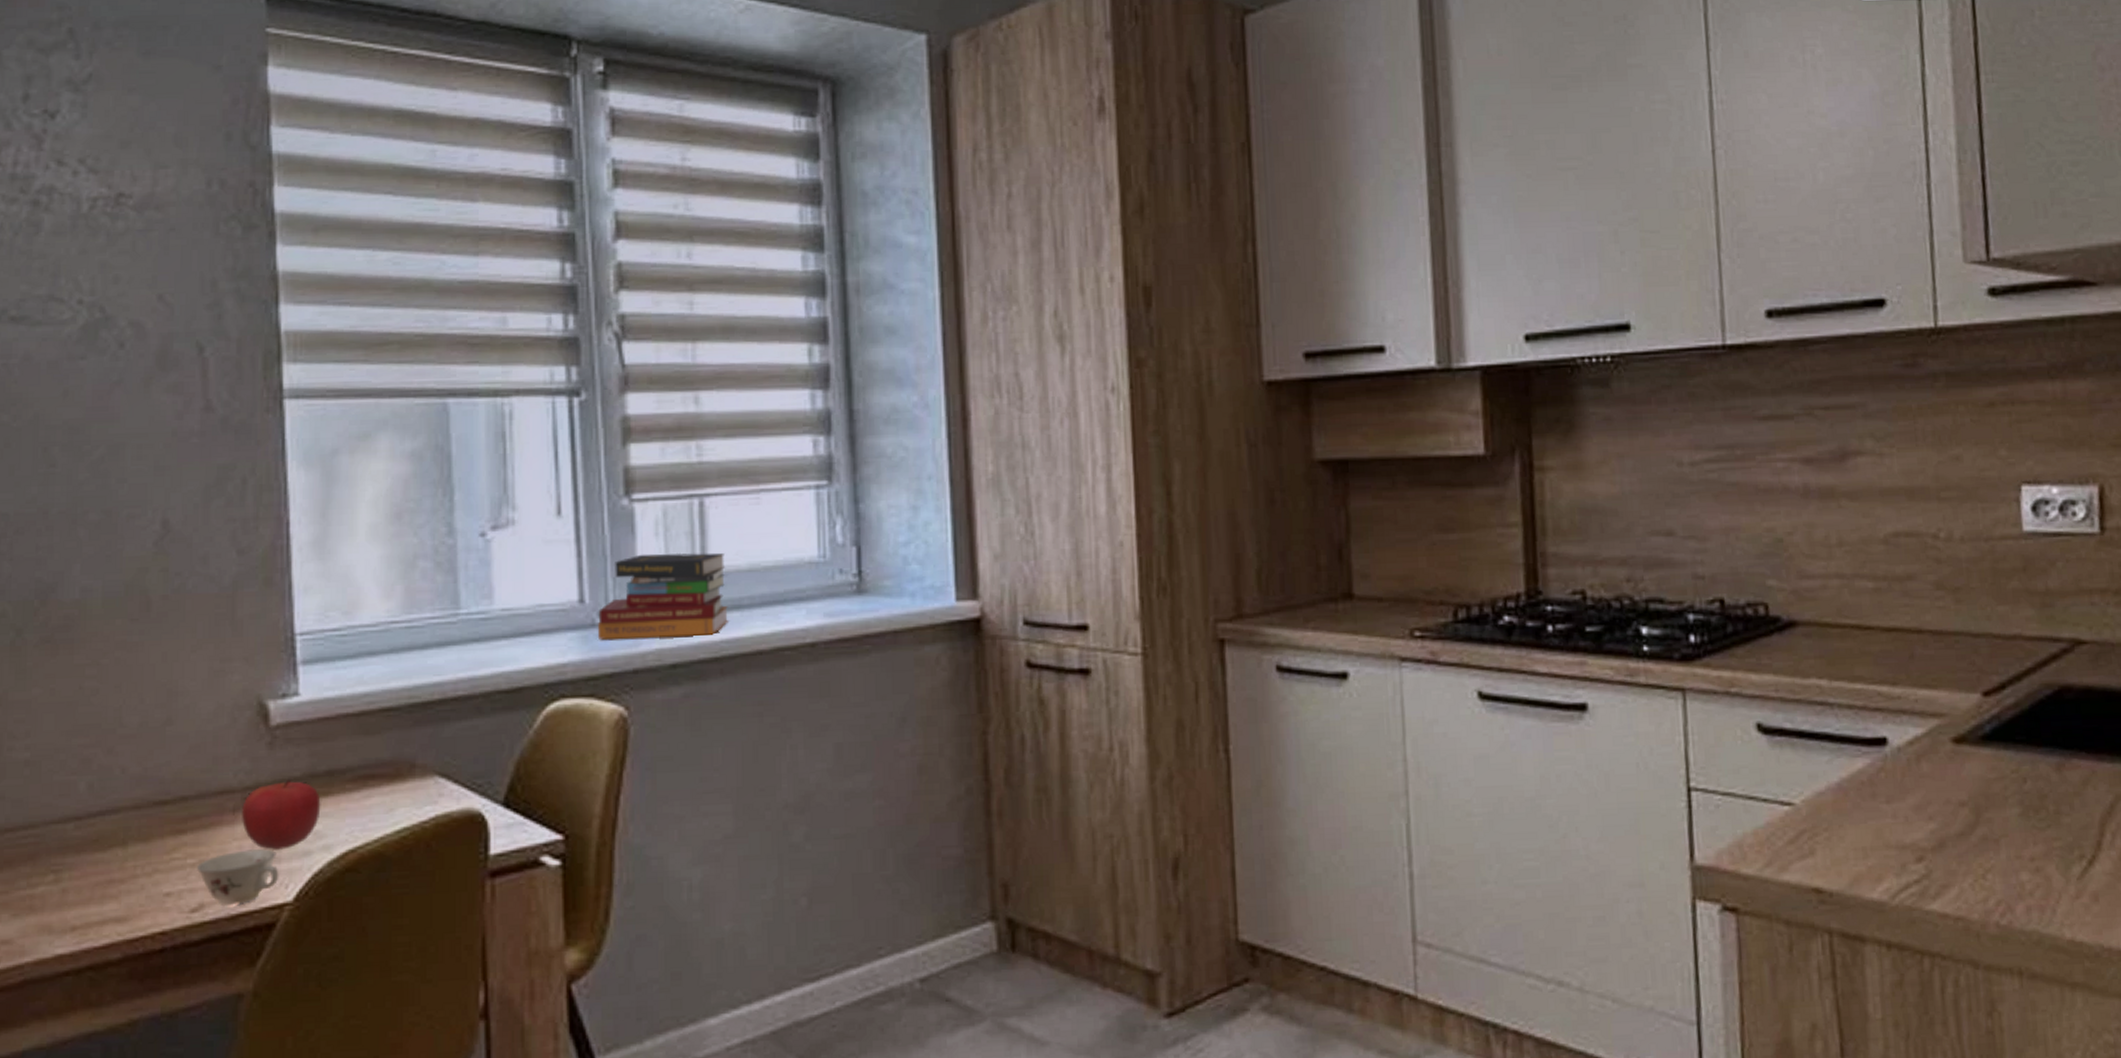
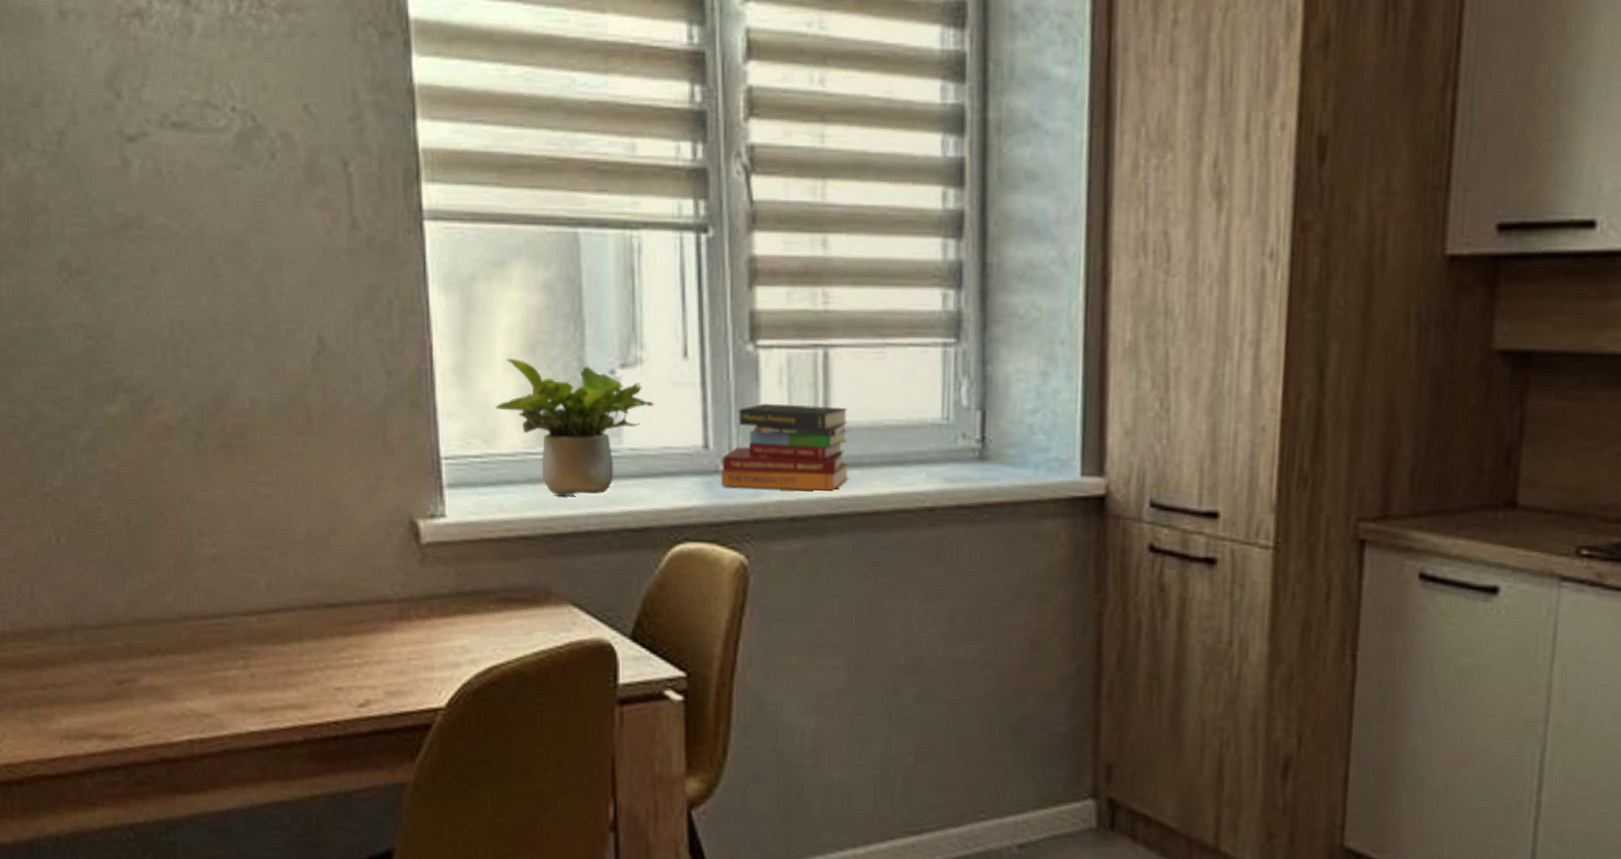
teacup: present [197,849,279,905] -> none [363,656,433,705]
fruit: present [242,777,321,850] -> none [399,593,468,660]
potted plant: none [356,529,527,664] -> present [495,359,654,497]

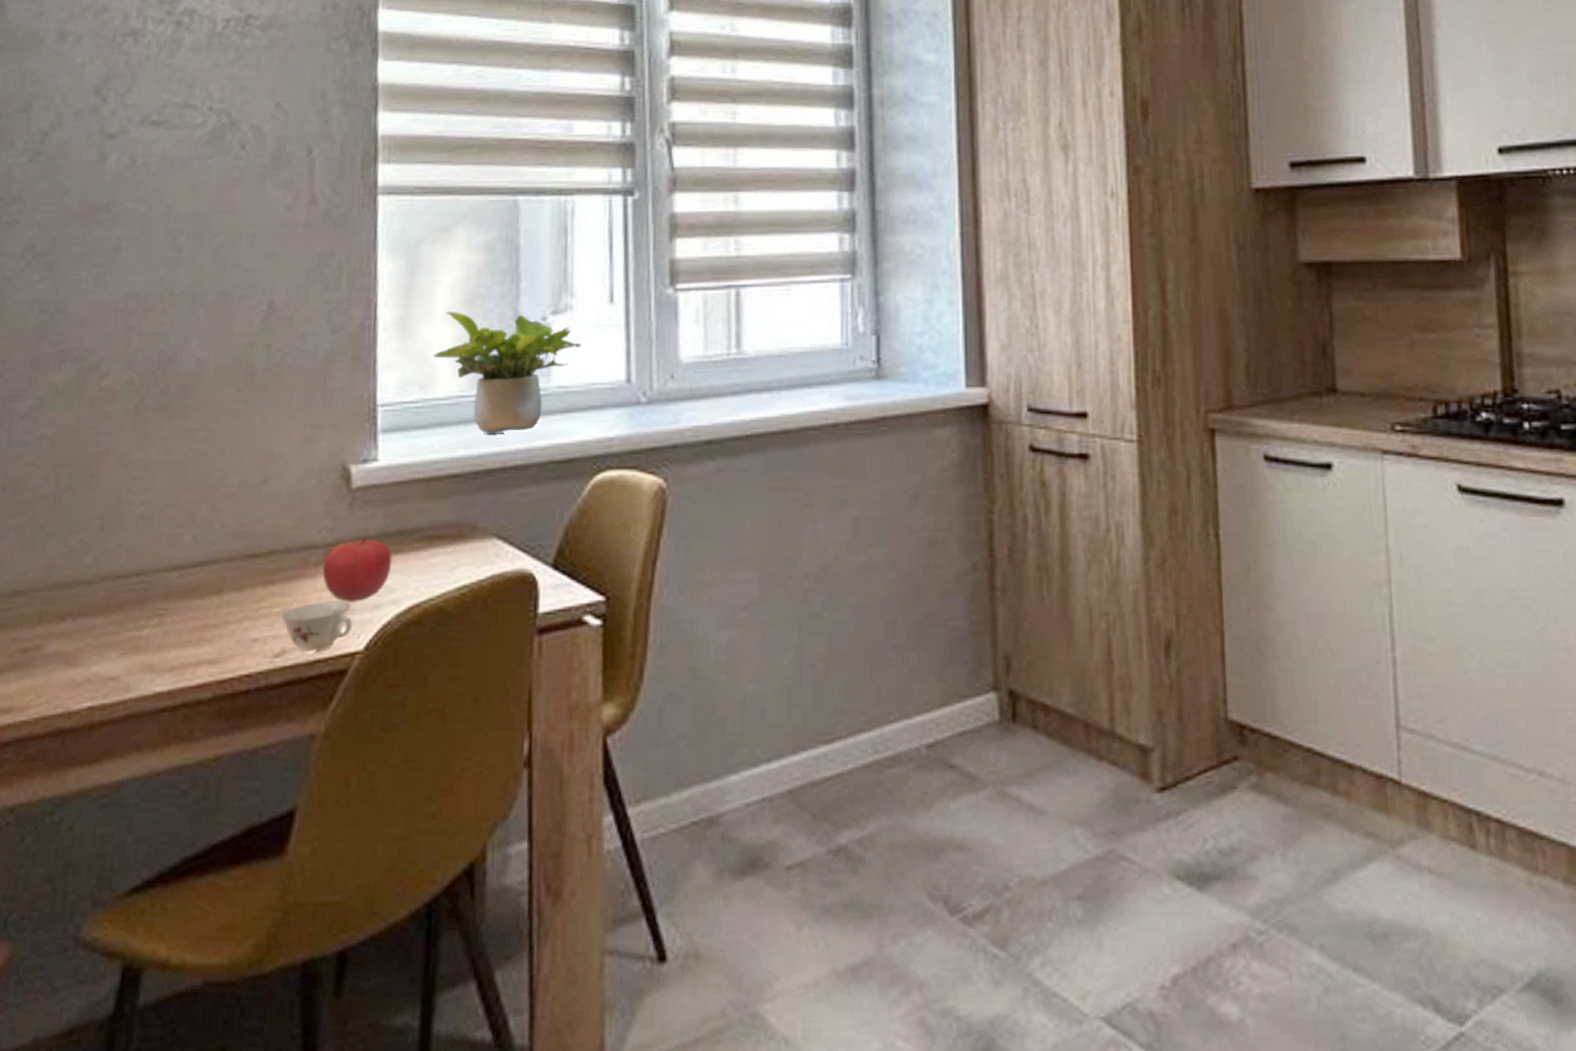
teacup: none [363,656,433,705] -> present [281,601,353,652]
fruit: none [399,593,468,660] -> present [323,535,393,602]
books: present [720,403,849,491] -> none [641,338,759,417]

